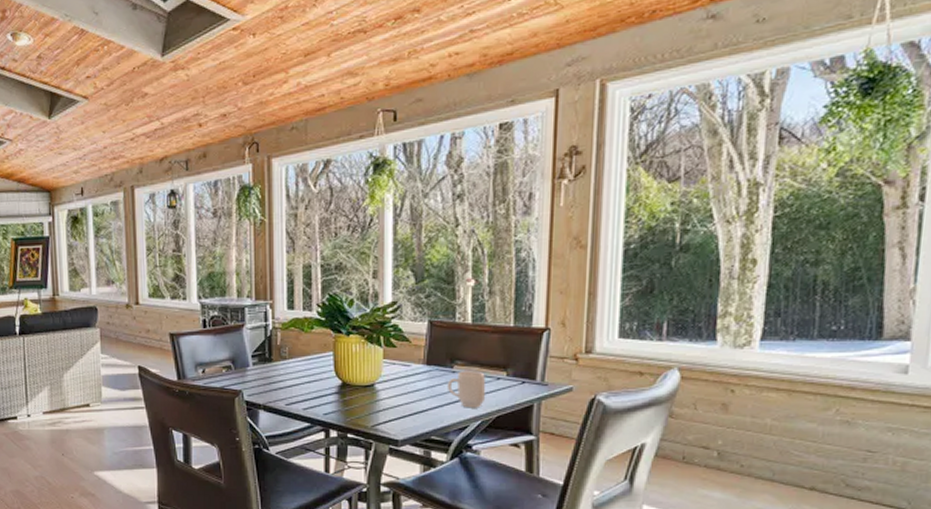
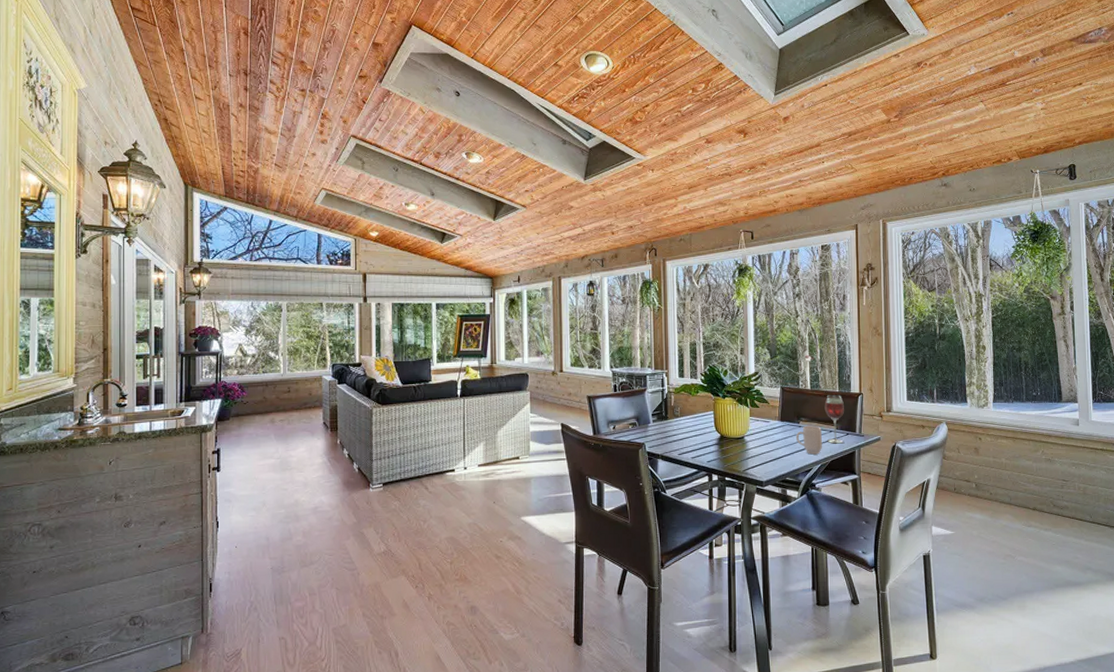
wineglass: none [491,330,522,395] -> present [824,395,845,444]

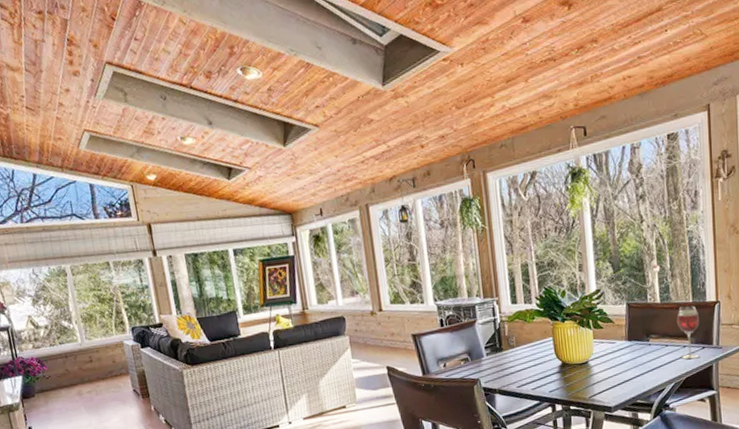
mug: present [795,425,823,455] -> none [645,341,676,374]

